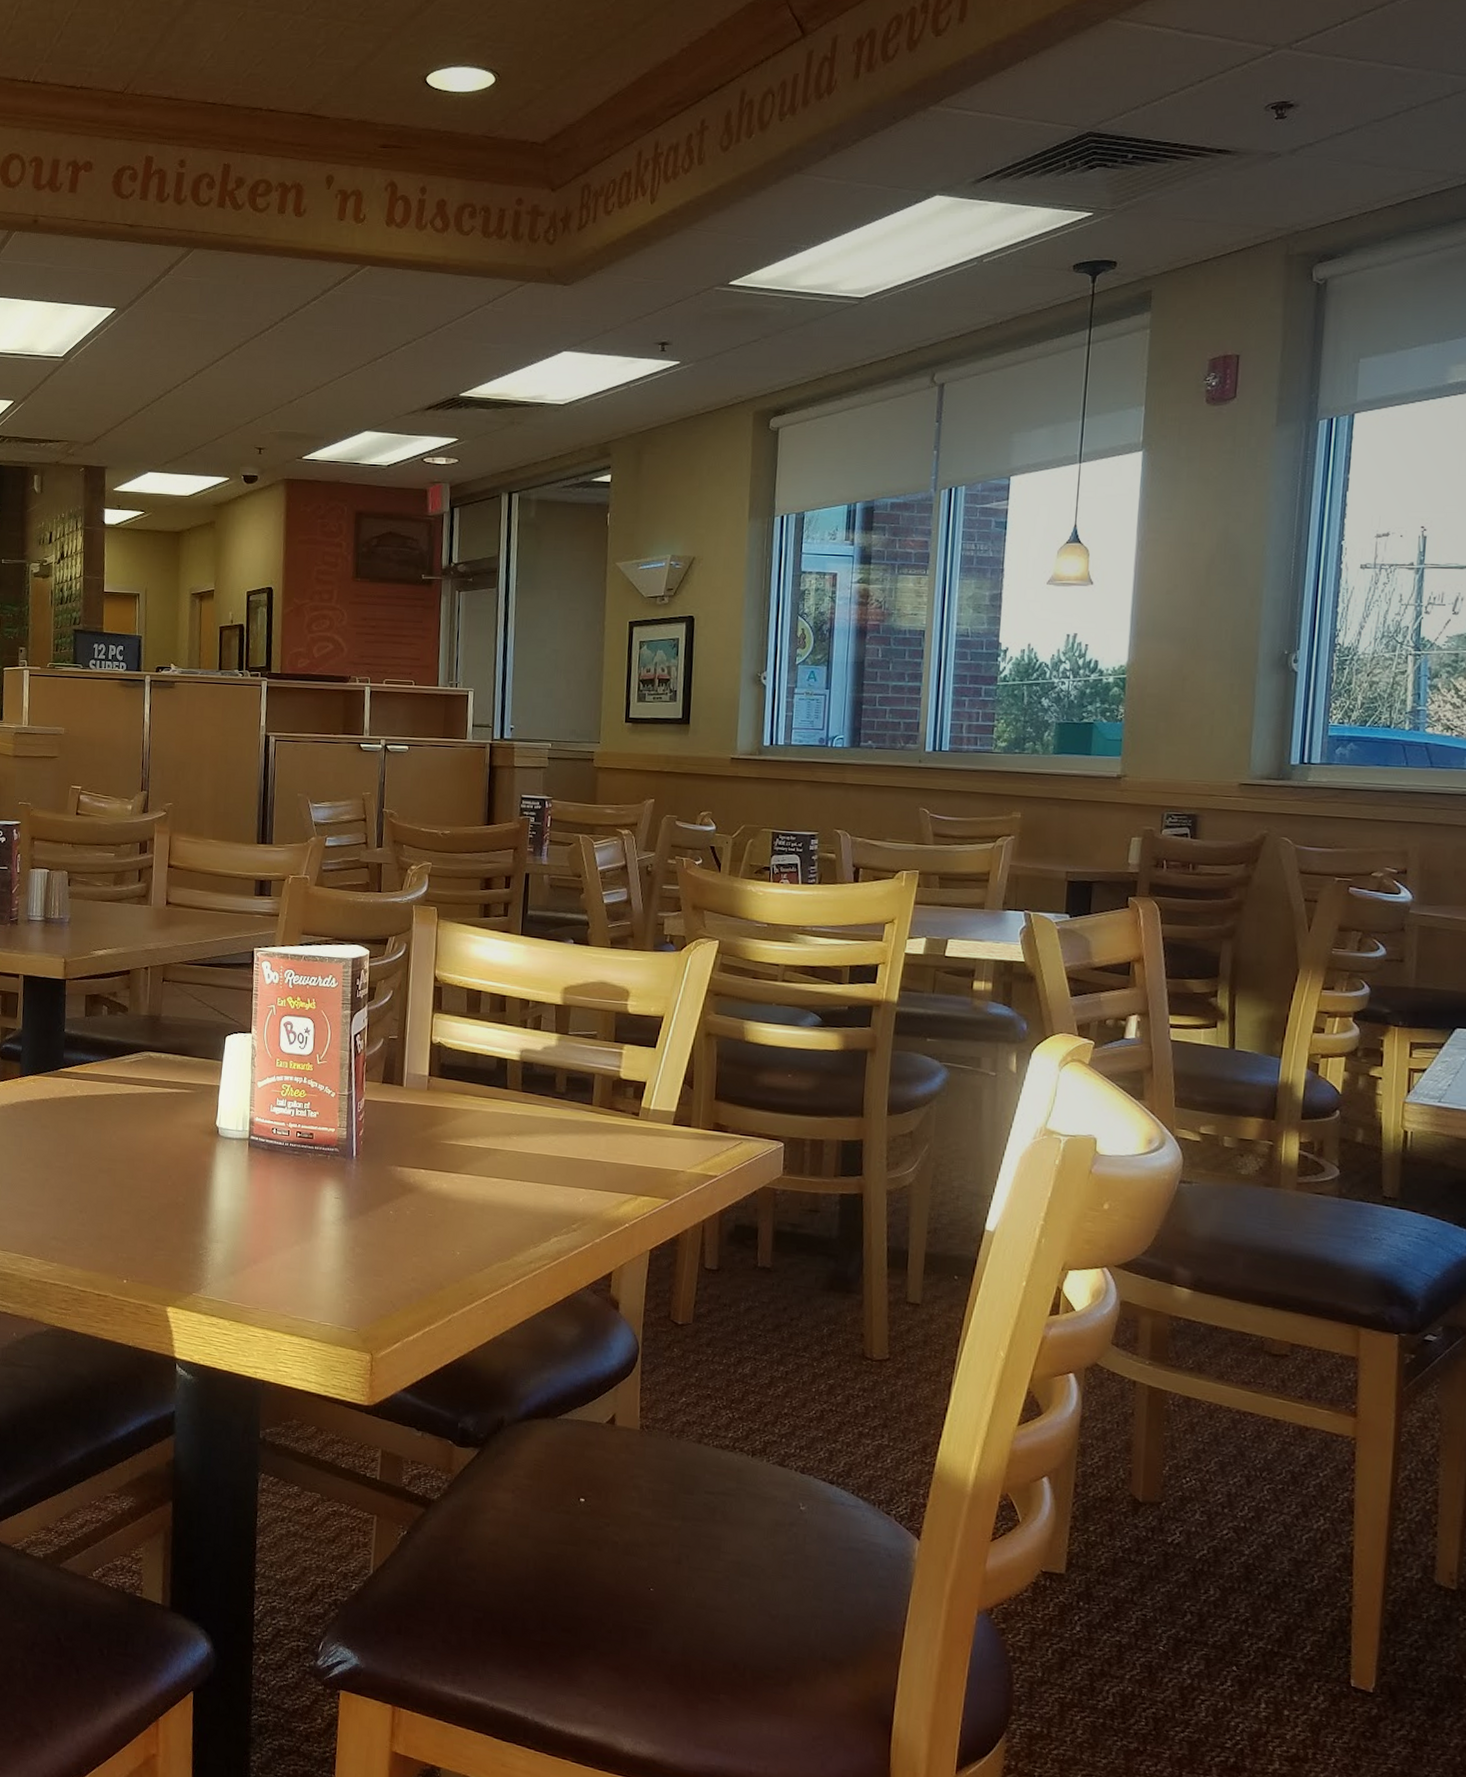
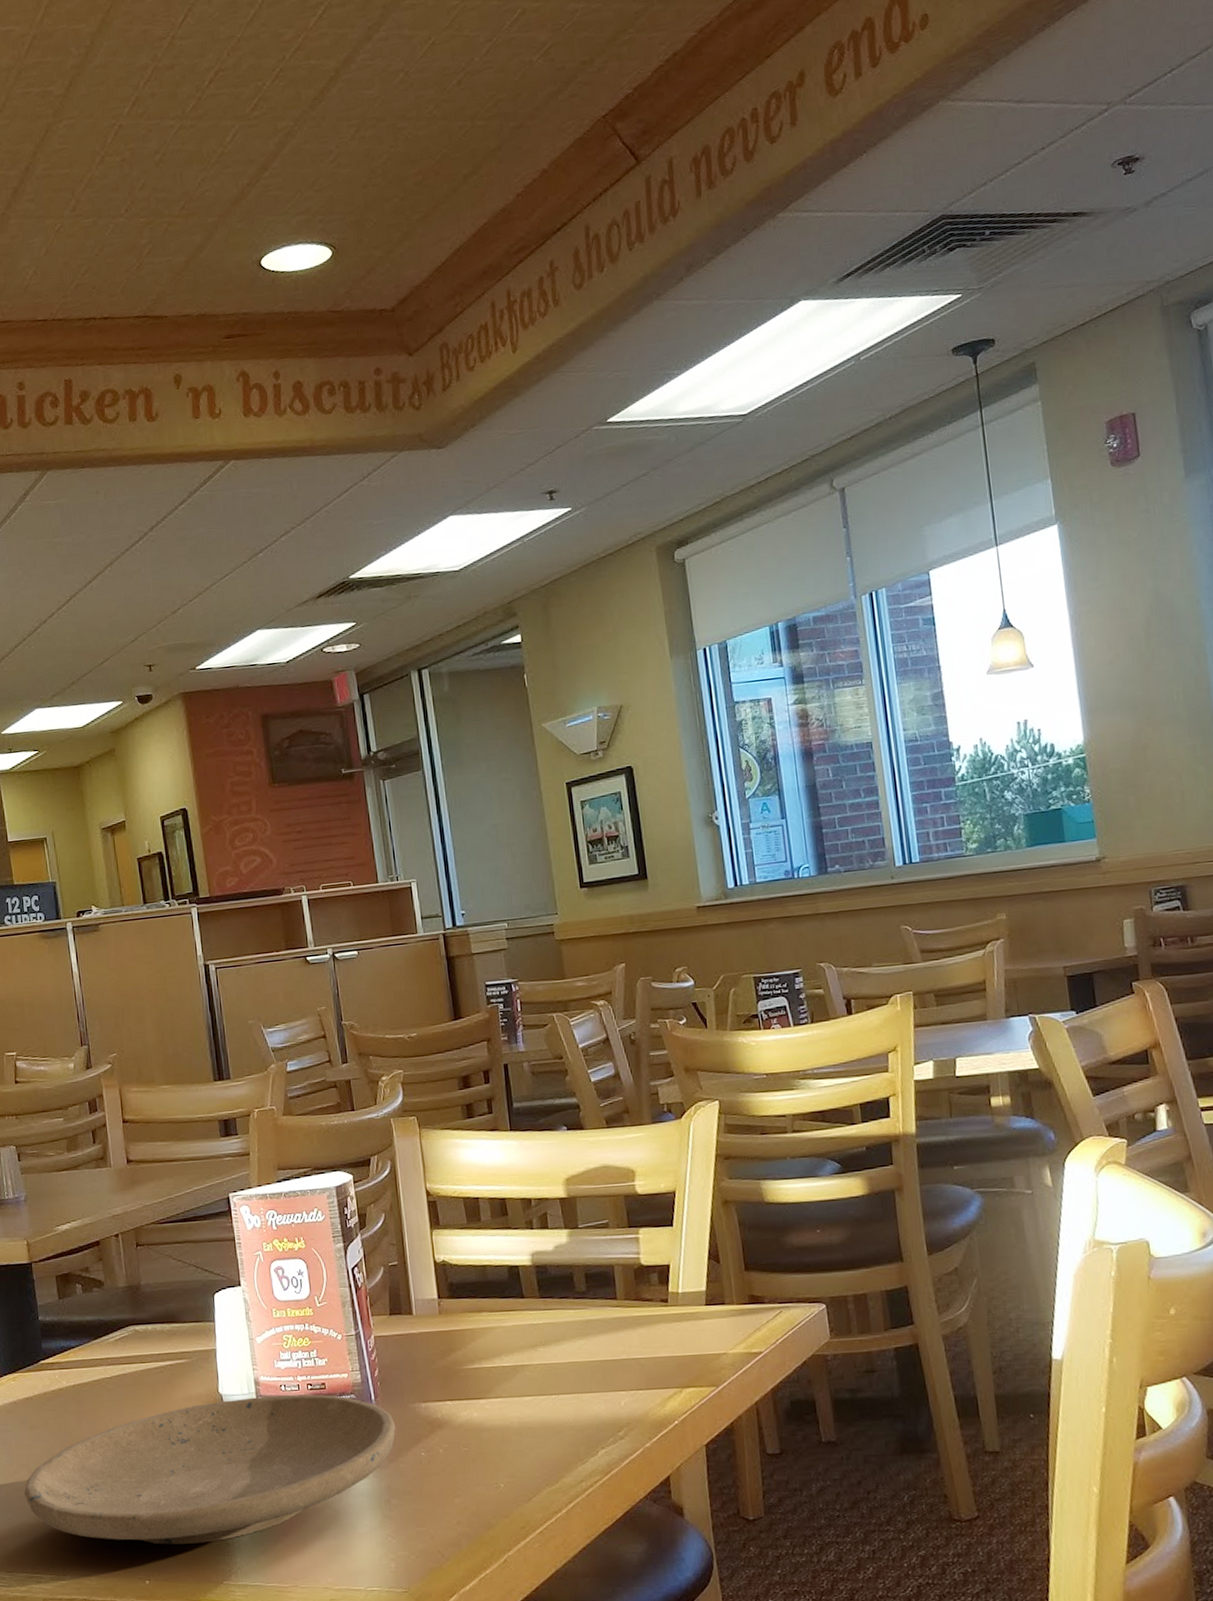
plate: none [28,1132,371,1257] -> present [24,1394,396,1545]

